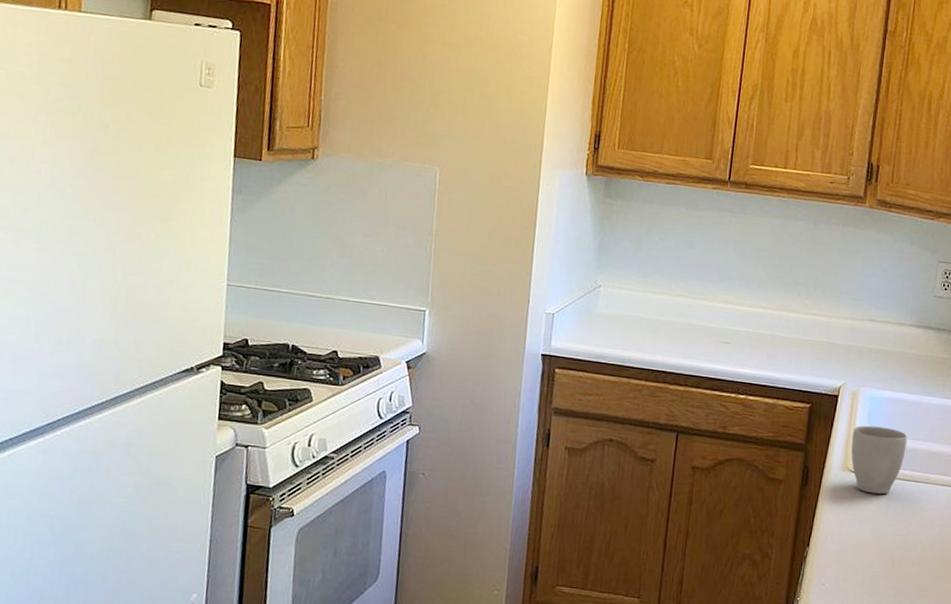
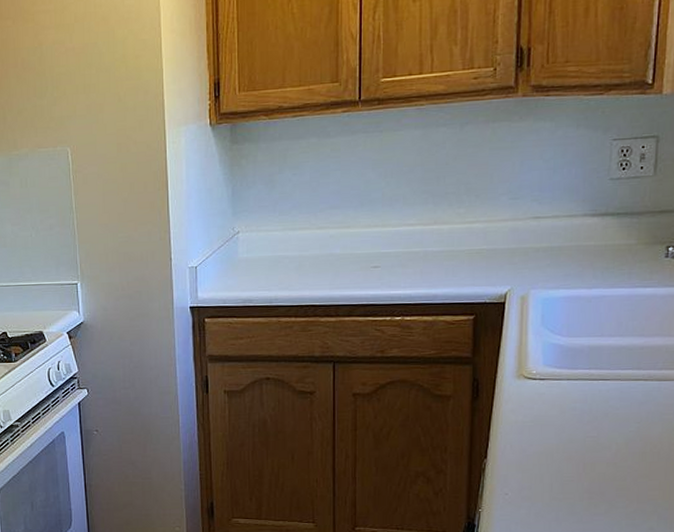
mug: present [851,425,908,495] -> none [524,328,590,398]

